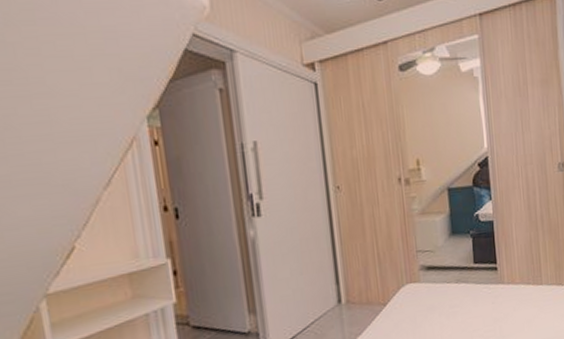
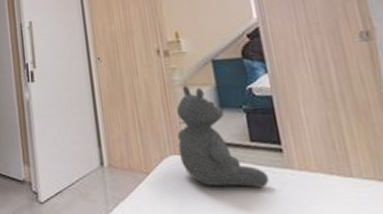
teddy bear: none [414,214,486,308] -> present [177,85,270,187]

